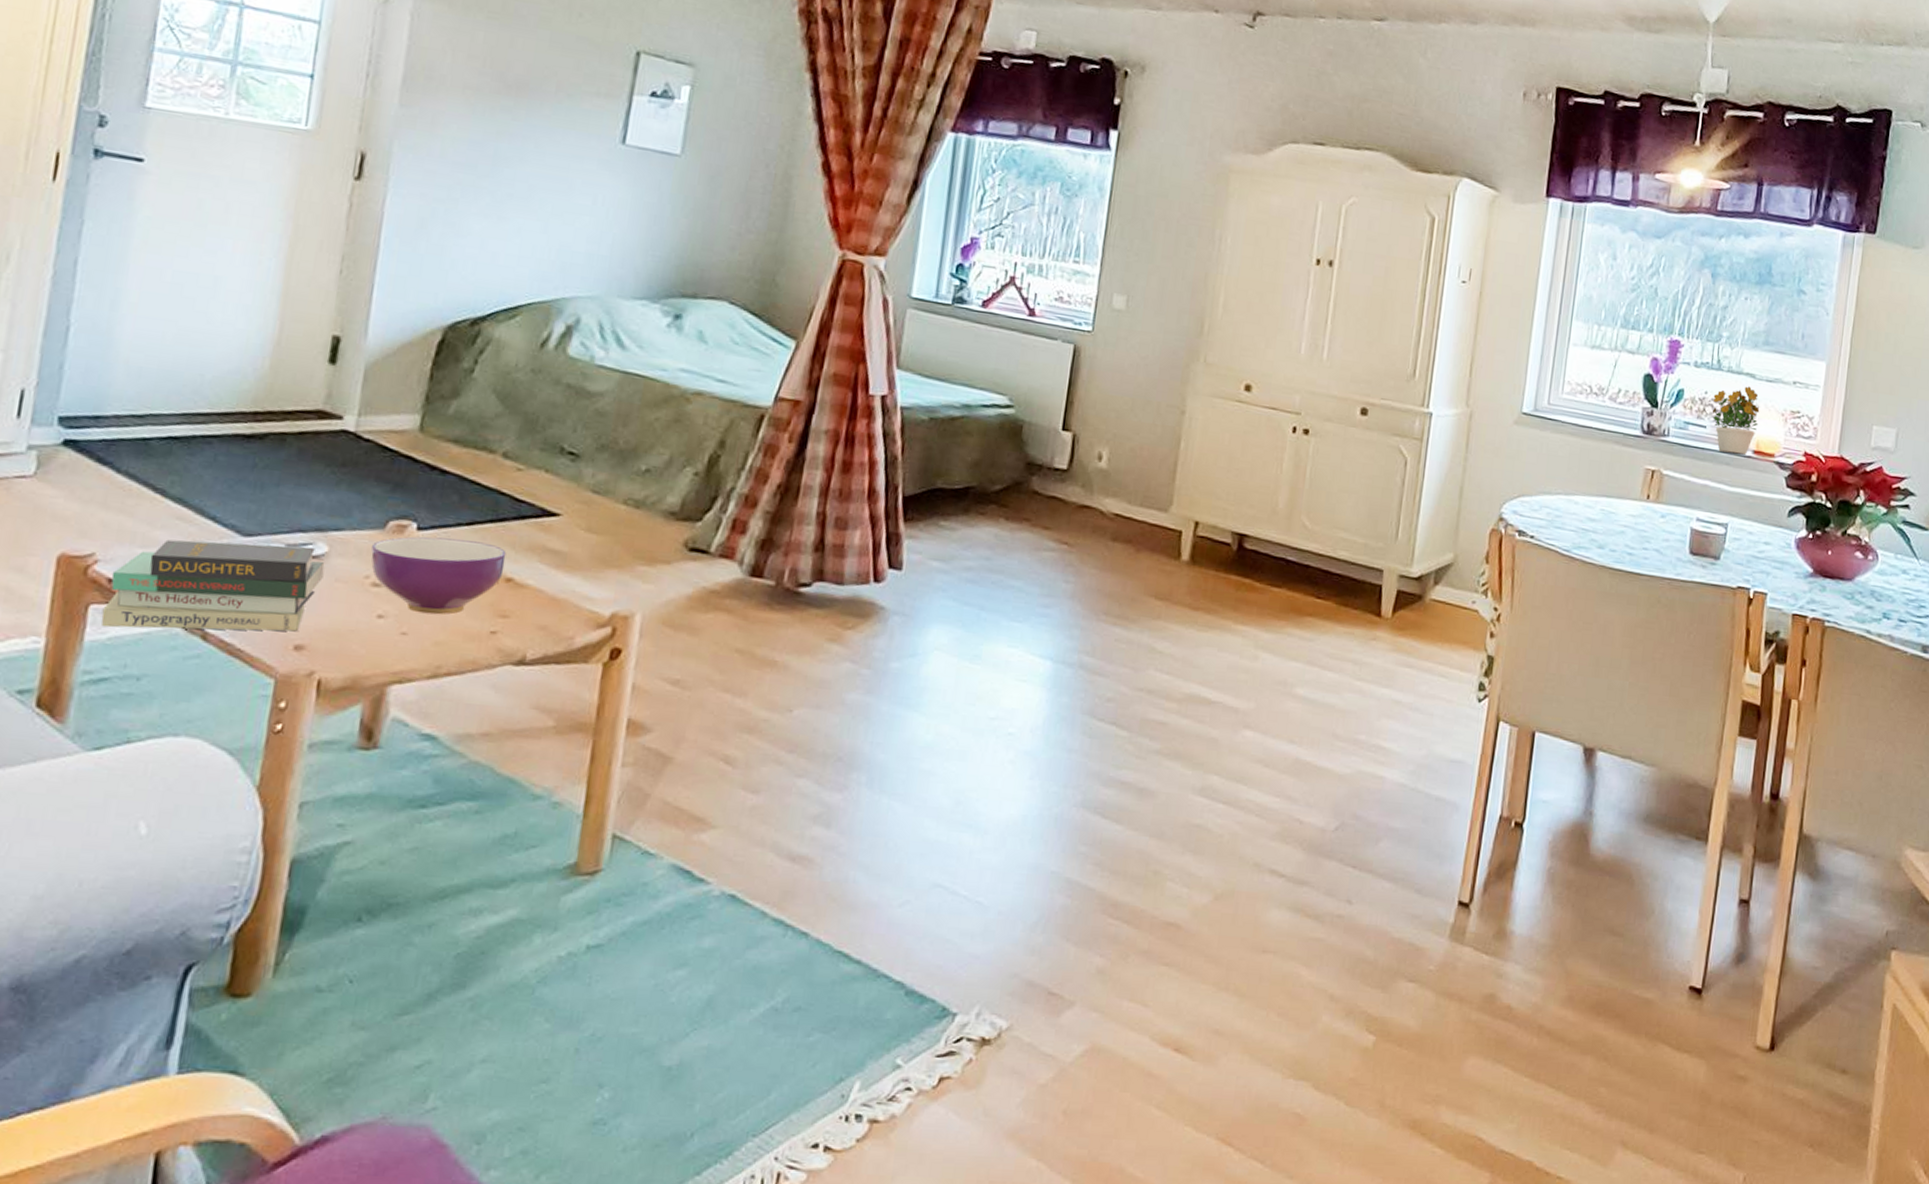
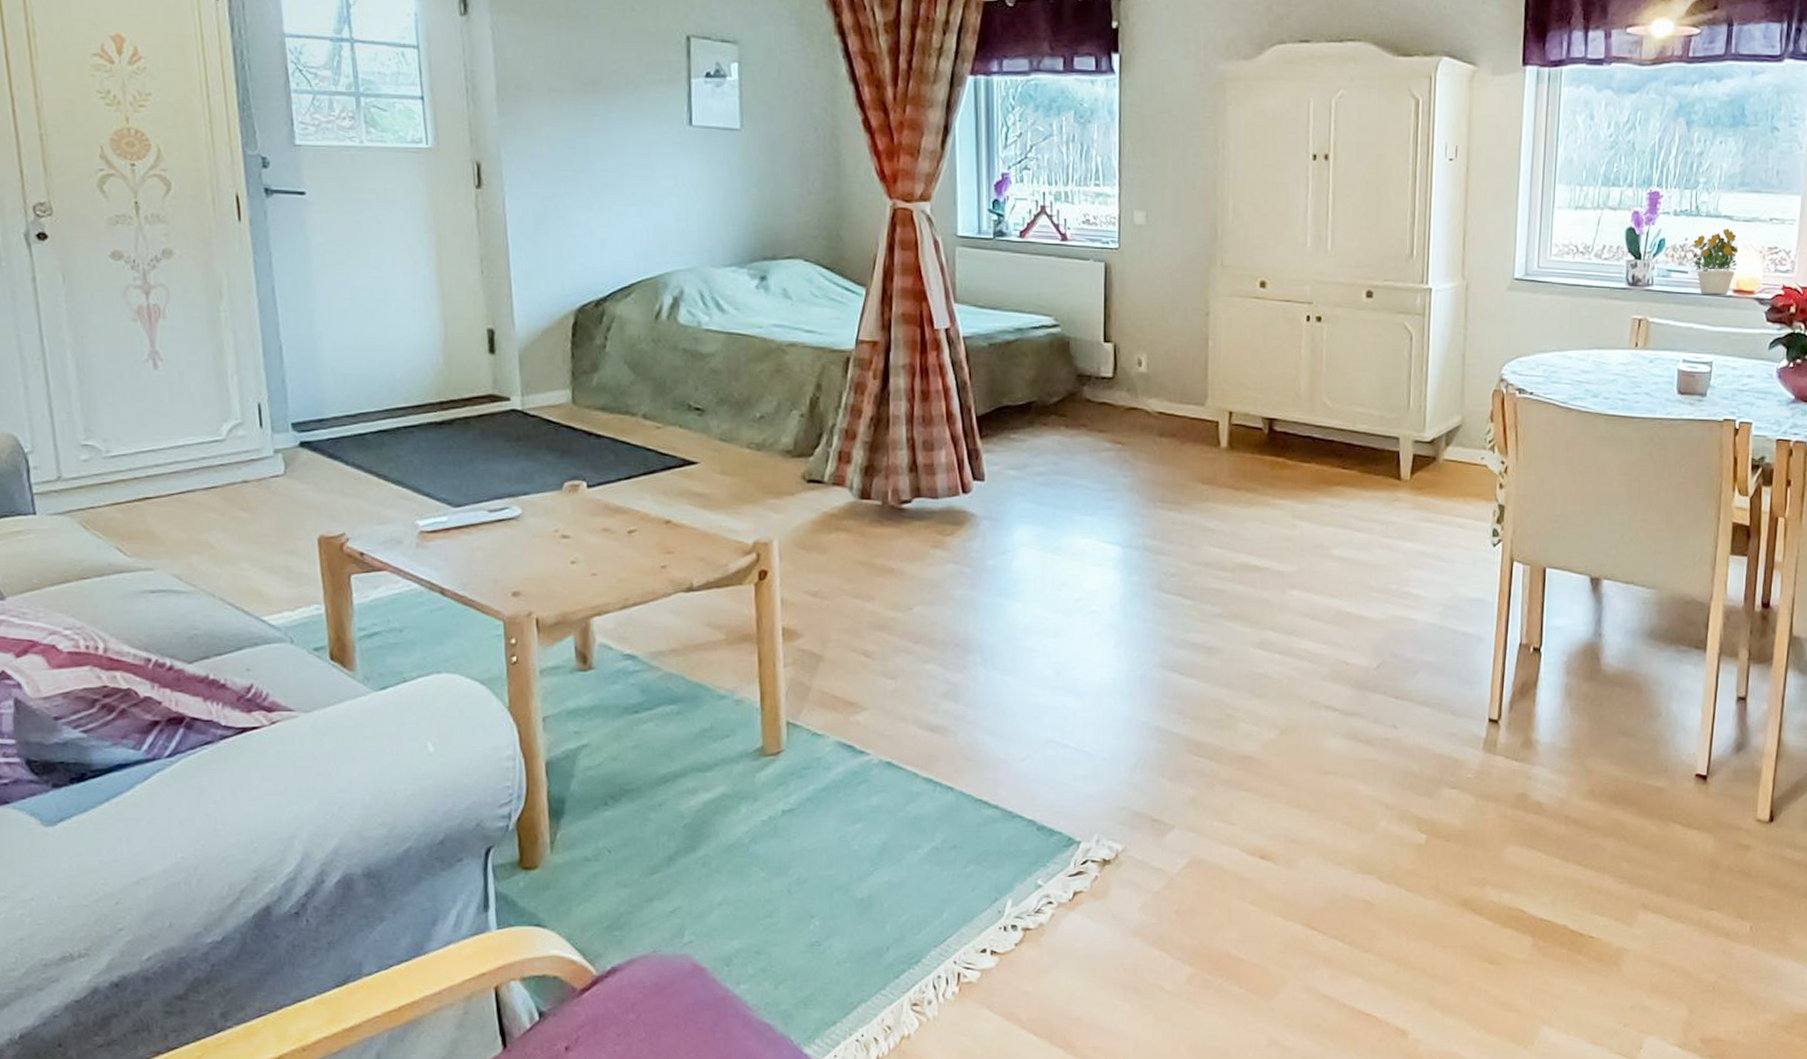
books: present [101,539,325,632] -> none [361,510,522,592]
bowl: present [371,536,507,615] -> none [554,492,662,557]

